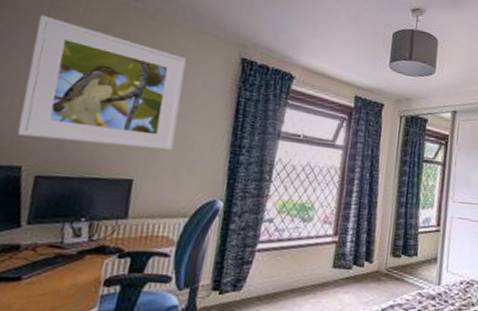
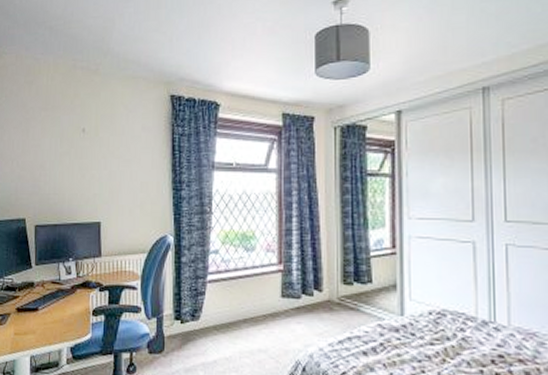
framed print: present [17,15,187,151] -> none [19,90,127,193]

